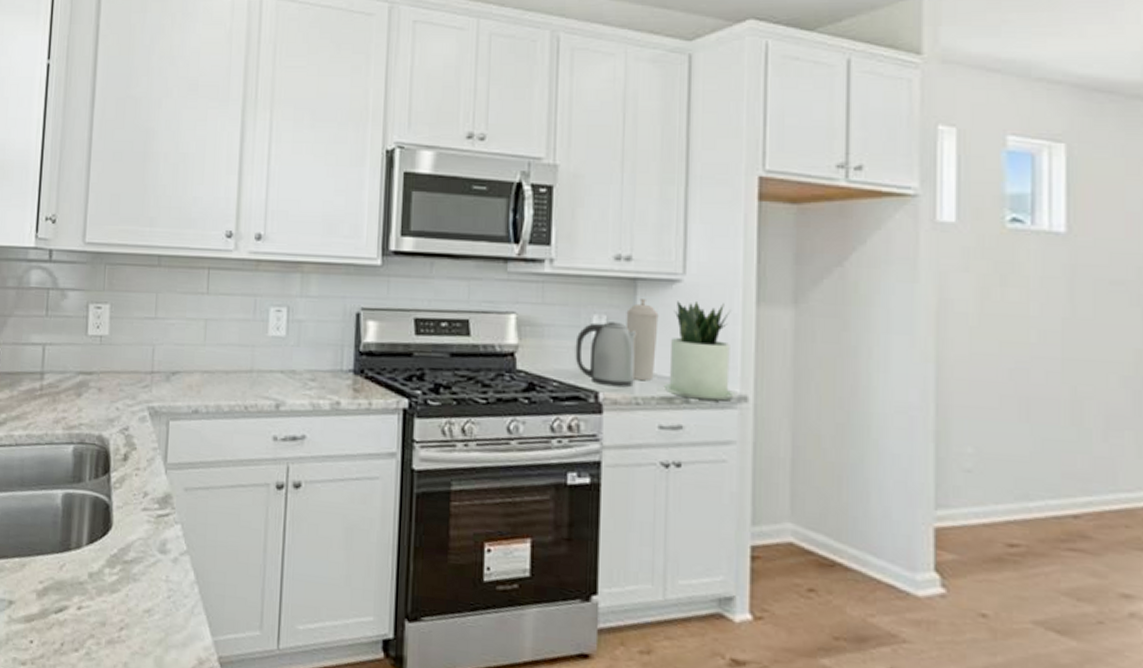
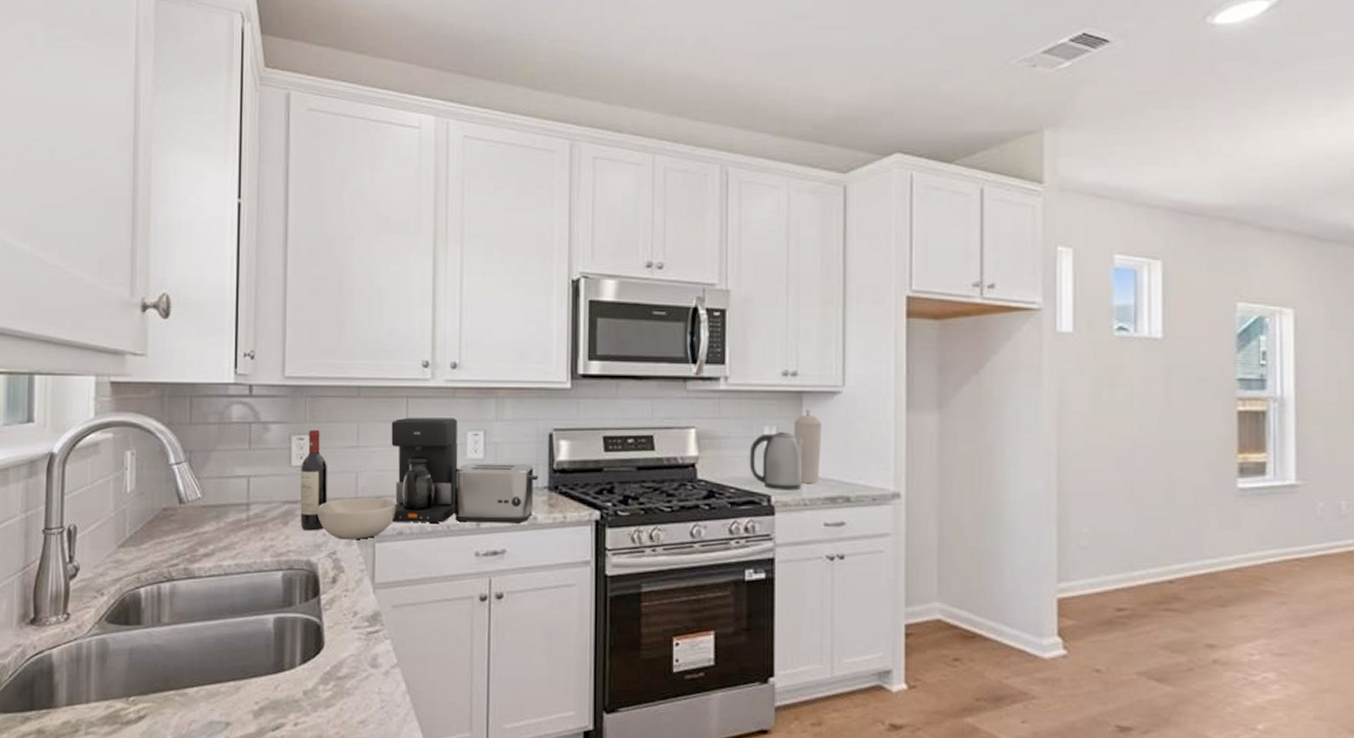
wine bottle: none [93,298,125,405] -> present [300,429,328,531]
bowl: none [111,372,193,417] -> present [316,497,397,540]
coffee maker: none [187,289,260,403] -> present [391,417,458,523]
toaster: none [252,341,344,410] -> present [454,463,539,525]
planter: present [663,301,736,401] -> none [828,411,890,498]

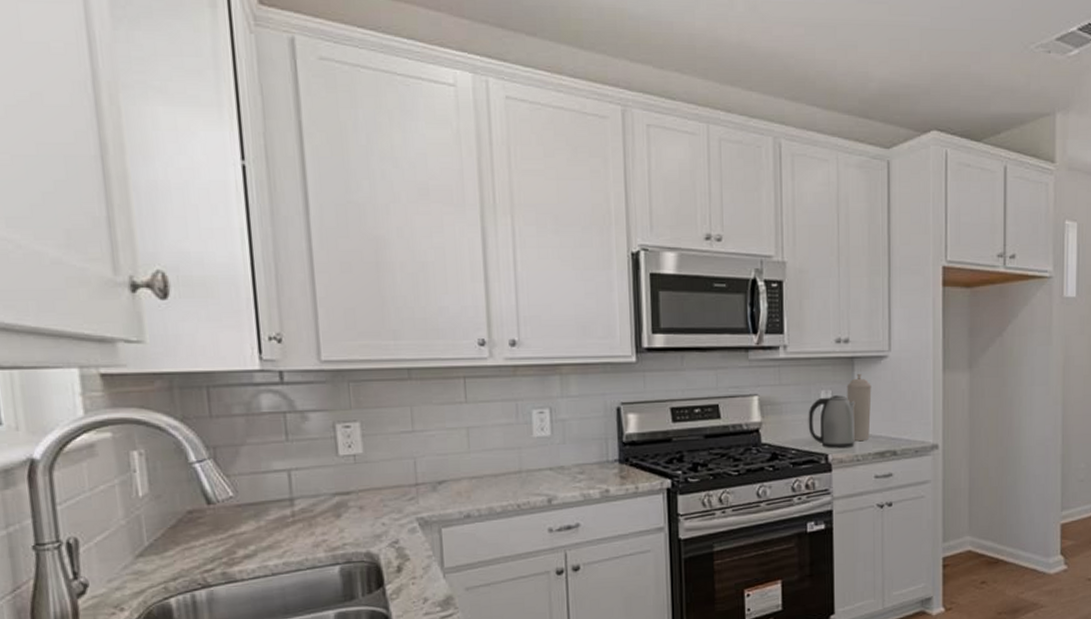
wine bottle: present [300,429,328,531] -> none [349,415,385,522]
bowl: present [316,497,397,540] -> none [372,482,462,528]
coffee maker: present [391,417,458,523] -> none [449,397,525,505]
toaster: present [454,463,539,525] -> none [521,438,609,502]

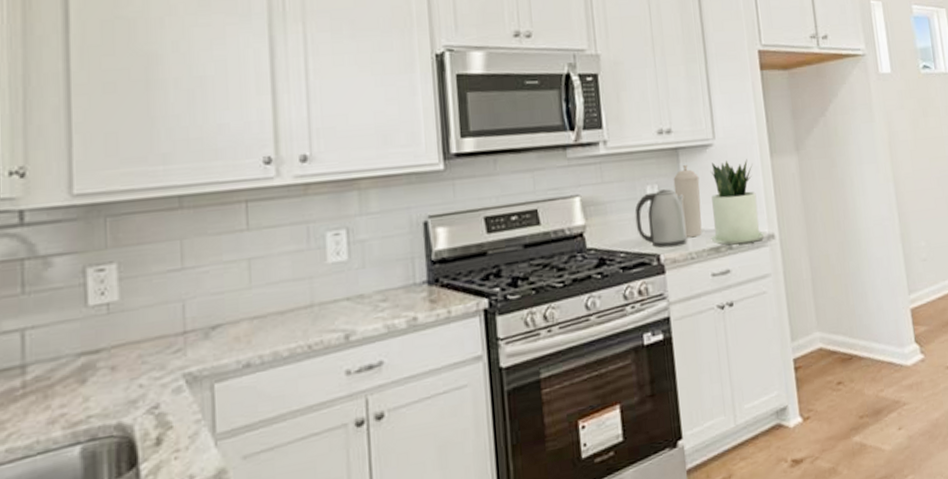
planter: none [877,372,930,451] -> present [710,159,766,245]

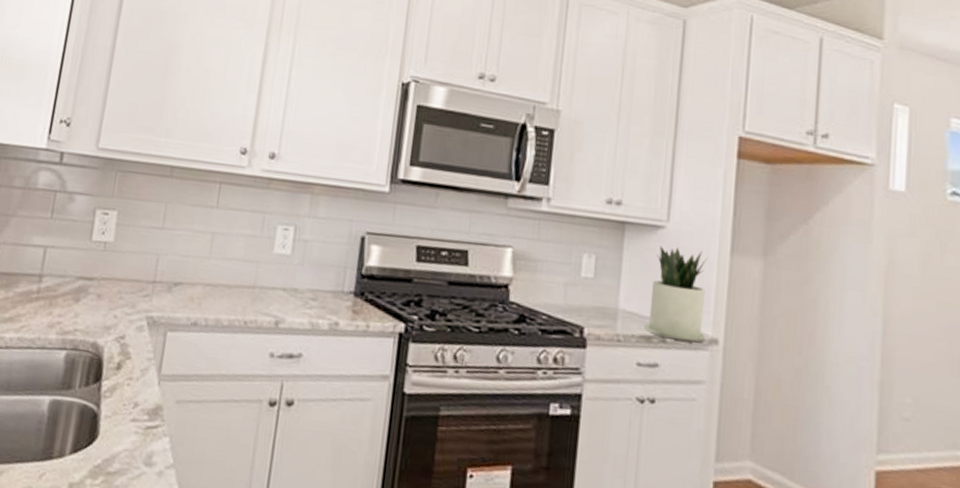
kettle: present [634,189,688,249] -> none [564,261,621,325]
canister: present [673,165,702,238] -> none [612,242,643,320]

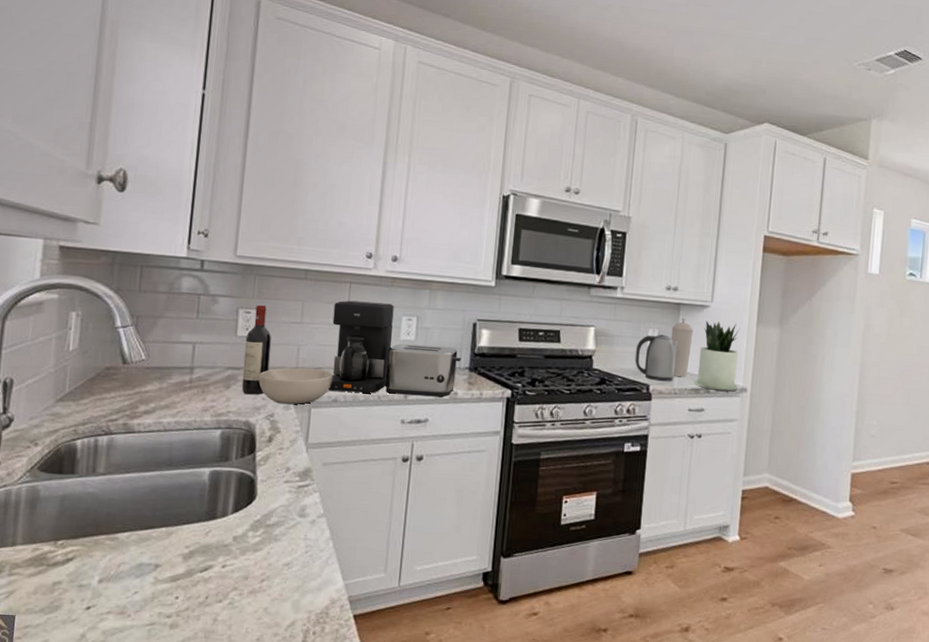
wine bottle: none [92,205,130,312] -> present [241,304,272,395]
bowl: none [110,281,195,326] -> present [258,367,334,405]
coffee maker: none [187,203,269,318] -> present [328,300,394,393]
toaster: none [253,258,346,329] -> present [385,343,462,399]
kettle: none [564,261,621,325] -> present [635,334,677,382]
canister: none [612,242,643,320] -> present [671,318,693,378]

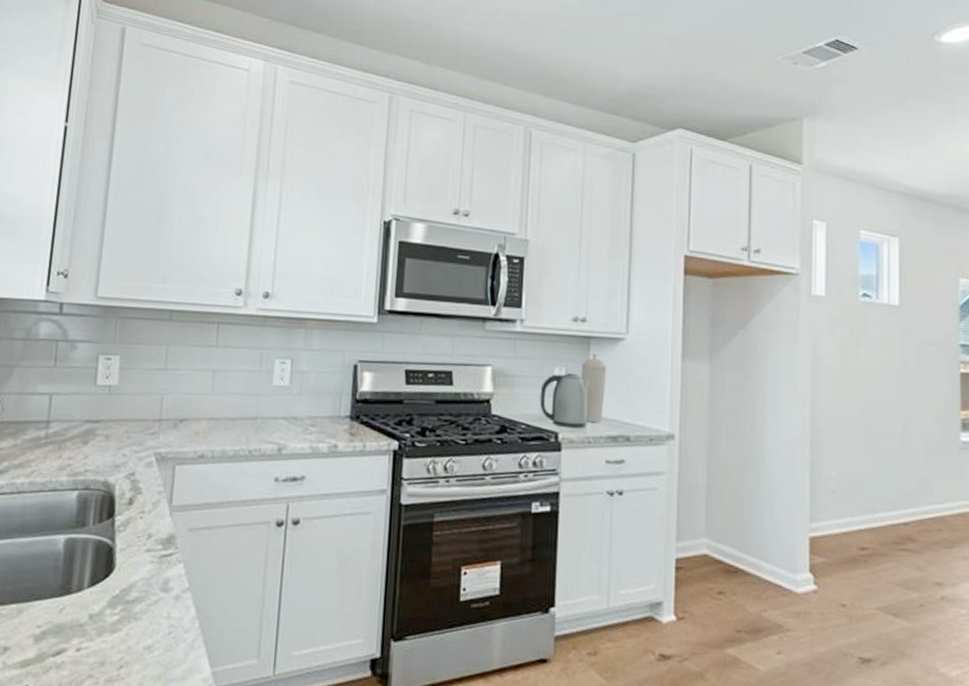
wine bottle: present [241,304,272,395] -> none [100,350,134,451]
bowl: present [258,367,334,405] -> none [118,419,200,462]
coffee maker: present [328,300,394,393] -> none [193,342,266,447]
toaster: present [385,343,462,399] -> none [256,390,342,452]
planter: present [693,321,740,391] -> none [610,356,666,439]

